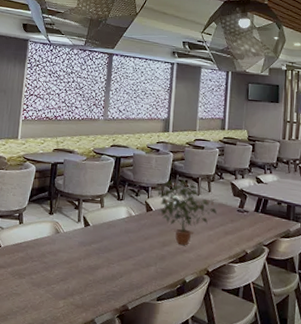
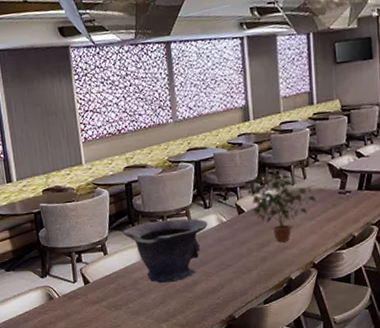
decorative bowl: none [40,202,118,263] -> present [122,218,208,284]

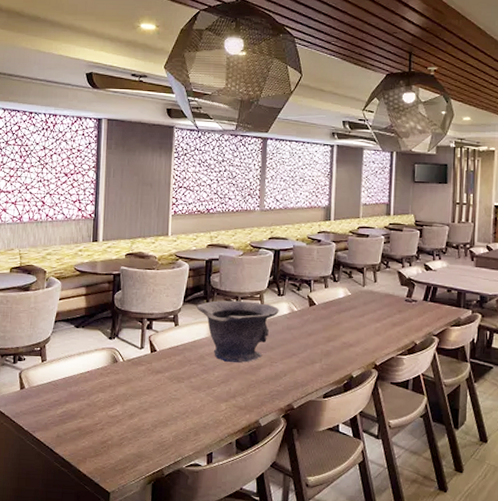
potted plant: present [244,171,316,242] -> none [318,270,384,339]

